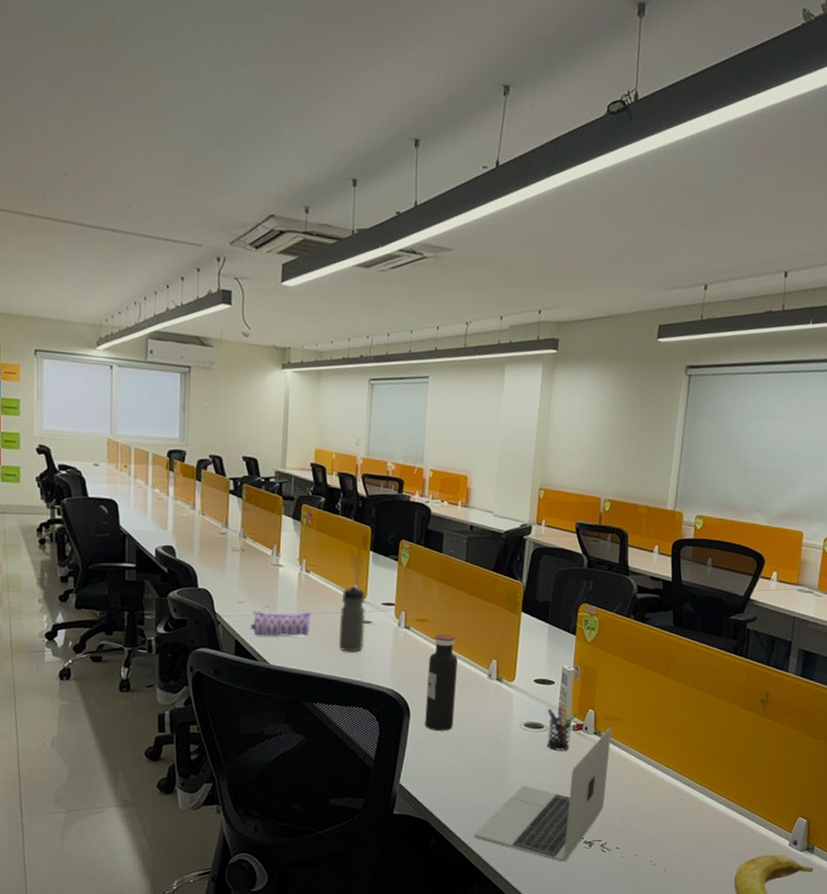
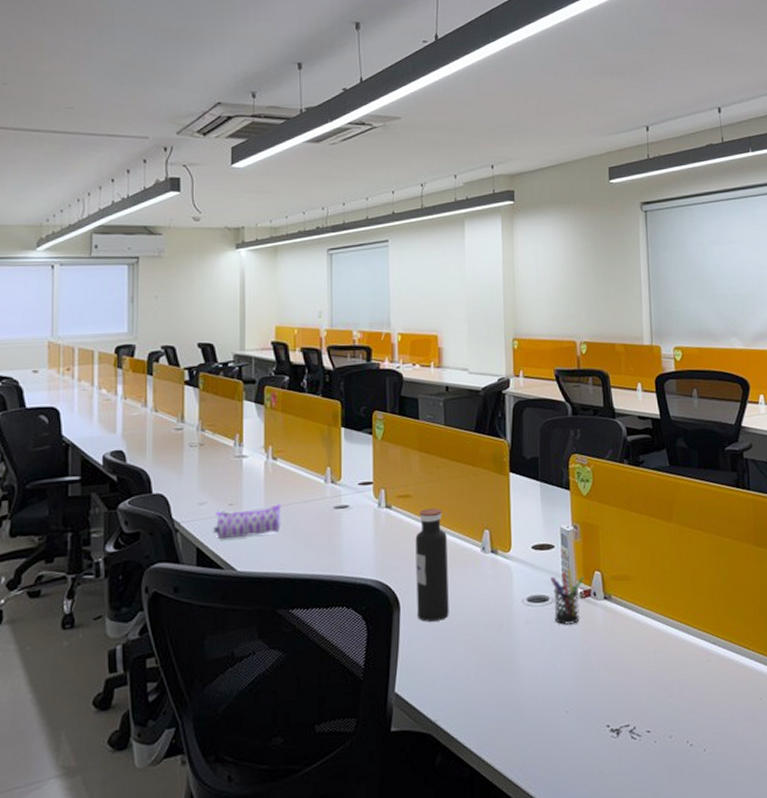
water bottle: present [338,585,366,652] -> none [313,467,343,544]
laptop: present [474,727,612,862] -> none [486,589,626,761]

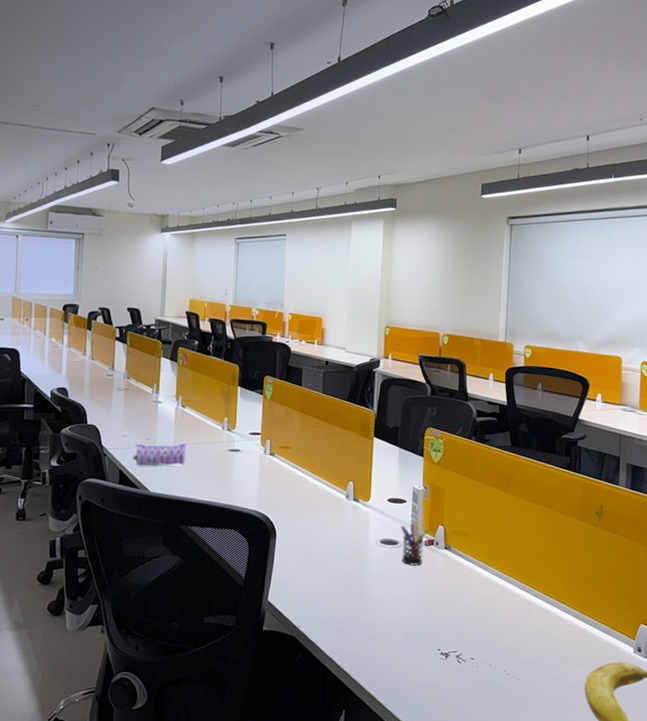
water bottle: present [415,508,449,622] -> none [290,459,318,549]

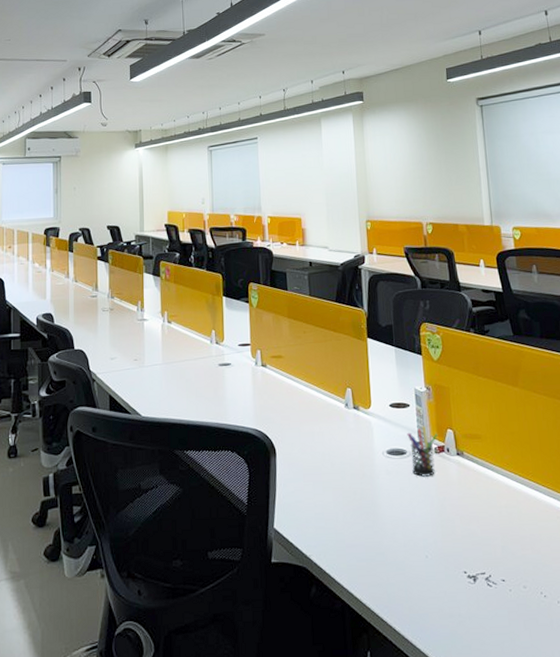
pencil case: present [133,442,188,466] -> none [122,360,177,388]

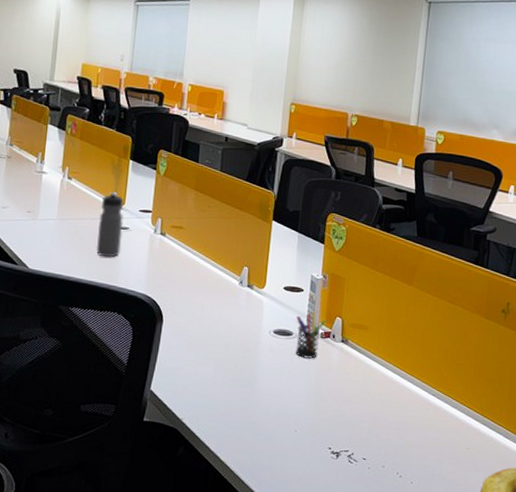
water bottle: none [202,330,227,396] -> present [96,192,124,258]

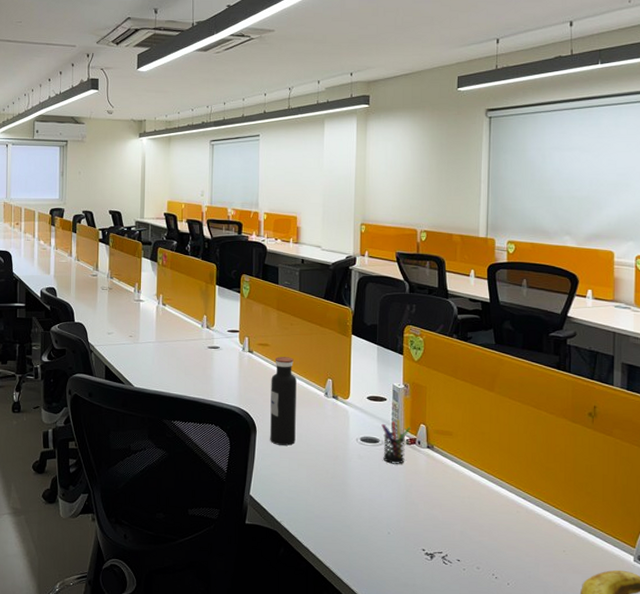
water bottle: present [96,192,124,258] -> none [191,316,215,375]
water bottle: none [177,241,211,337] -> present [270,357,297,446]

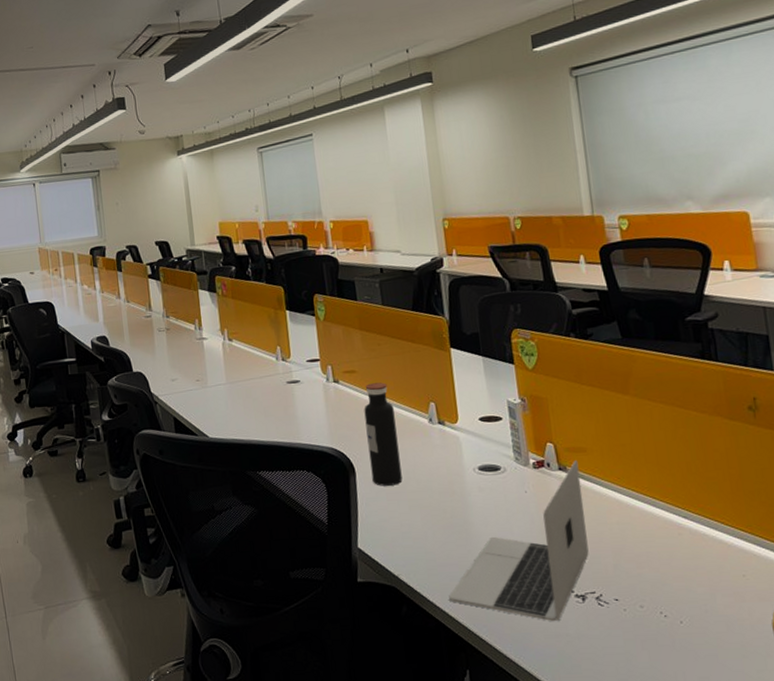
laptop: none [321,441,444,574] -> present [449,460,589,622]
pen holder: present [381,418,411,464] -> none [500,439,536,494]

